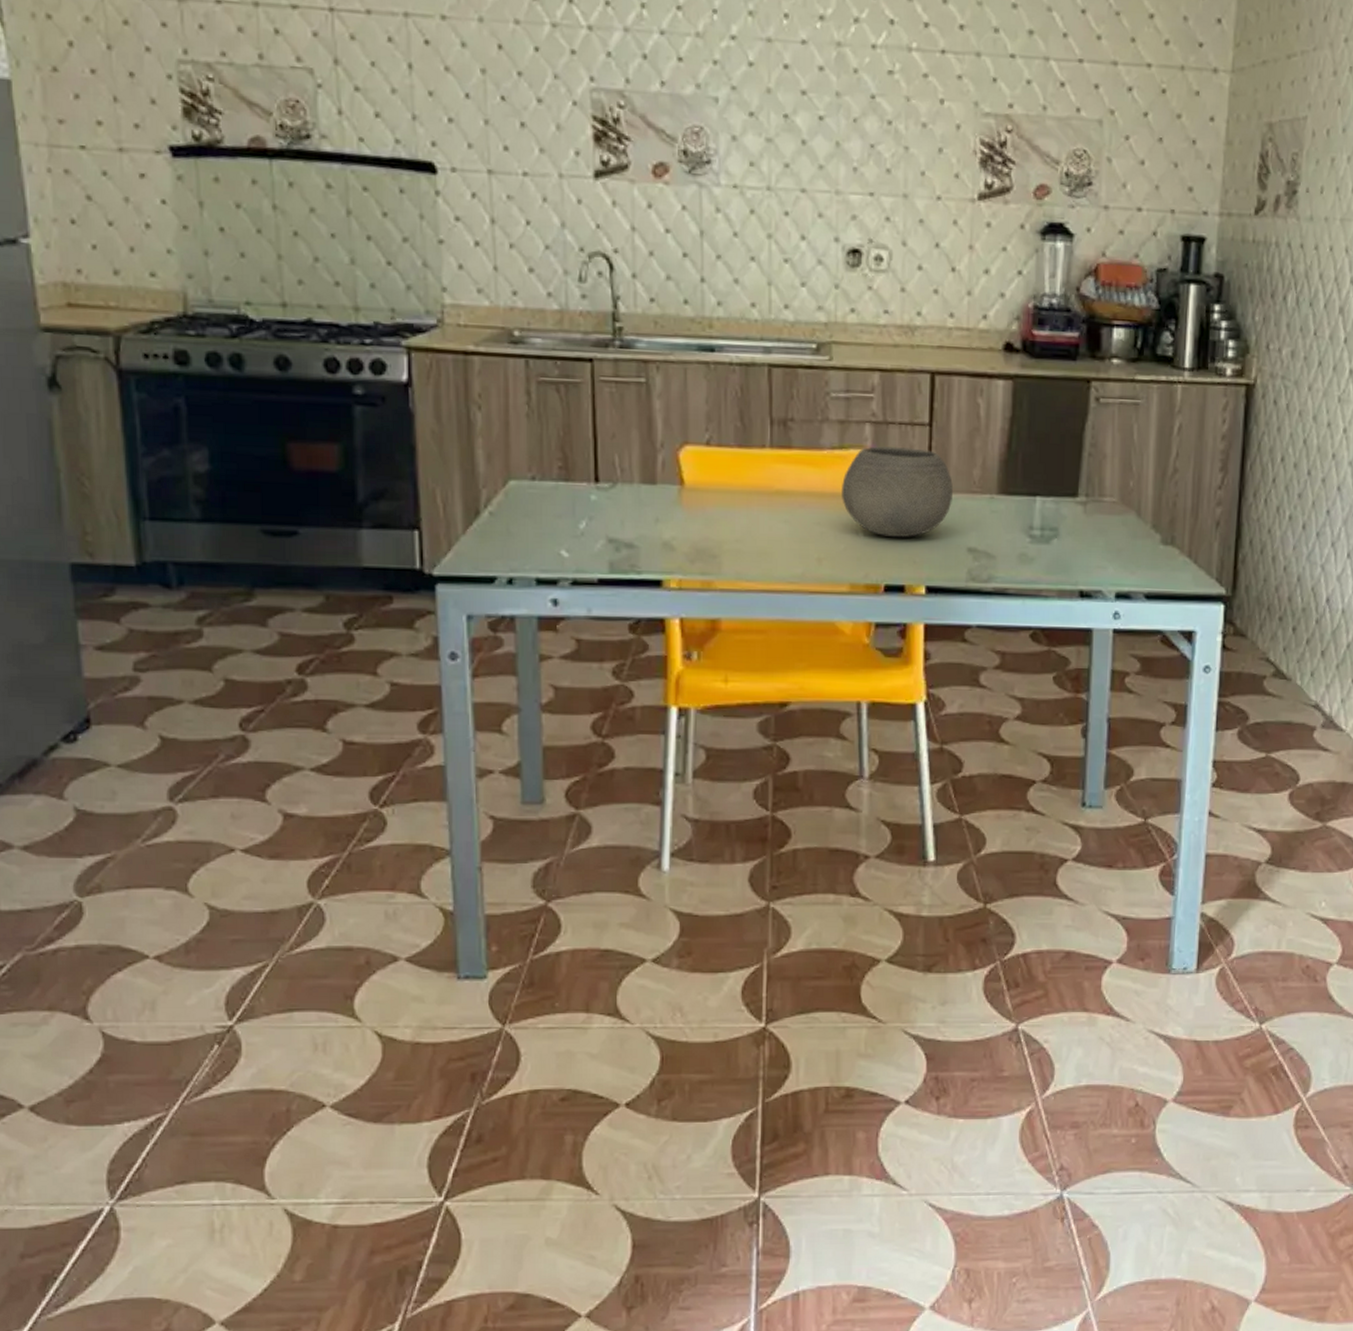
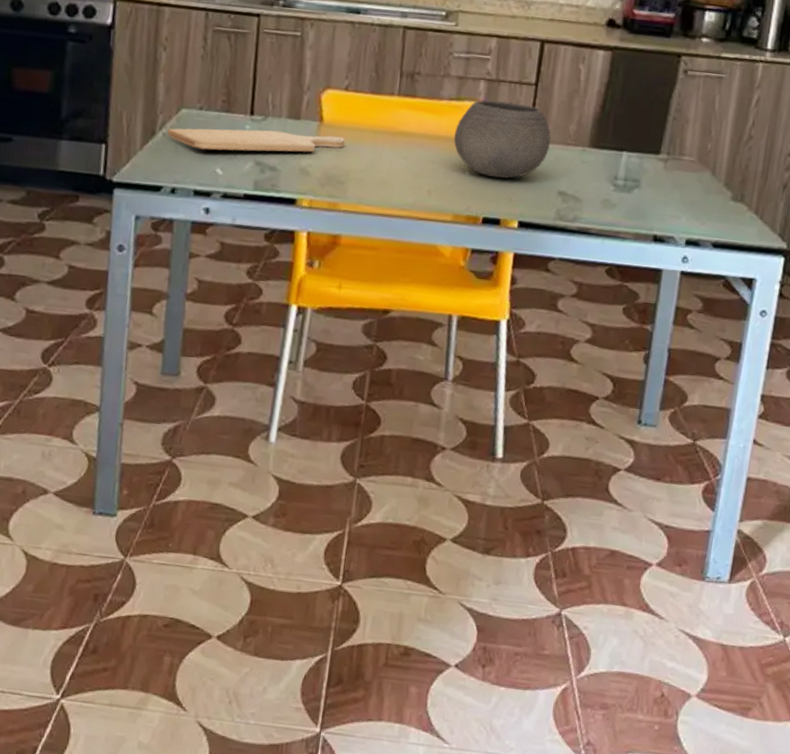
chopping board: none [494,499,713,529] -> present [166,128,345,153]

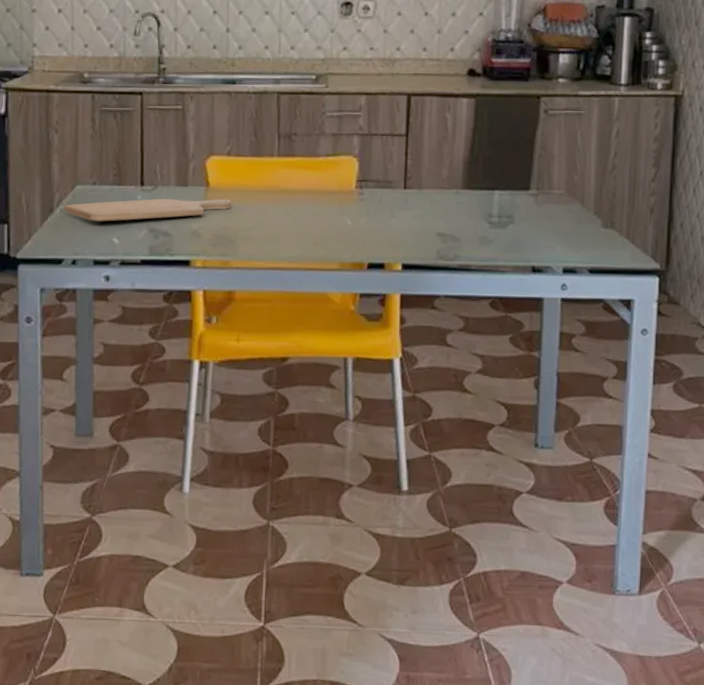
bowl: present [453,100,551,179] -> none [333,153,425,225]

